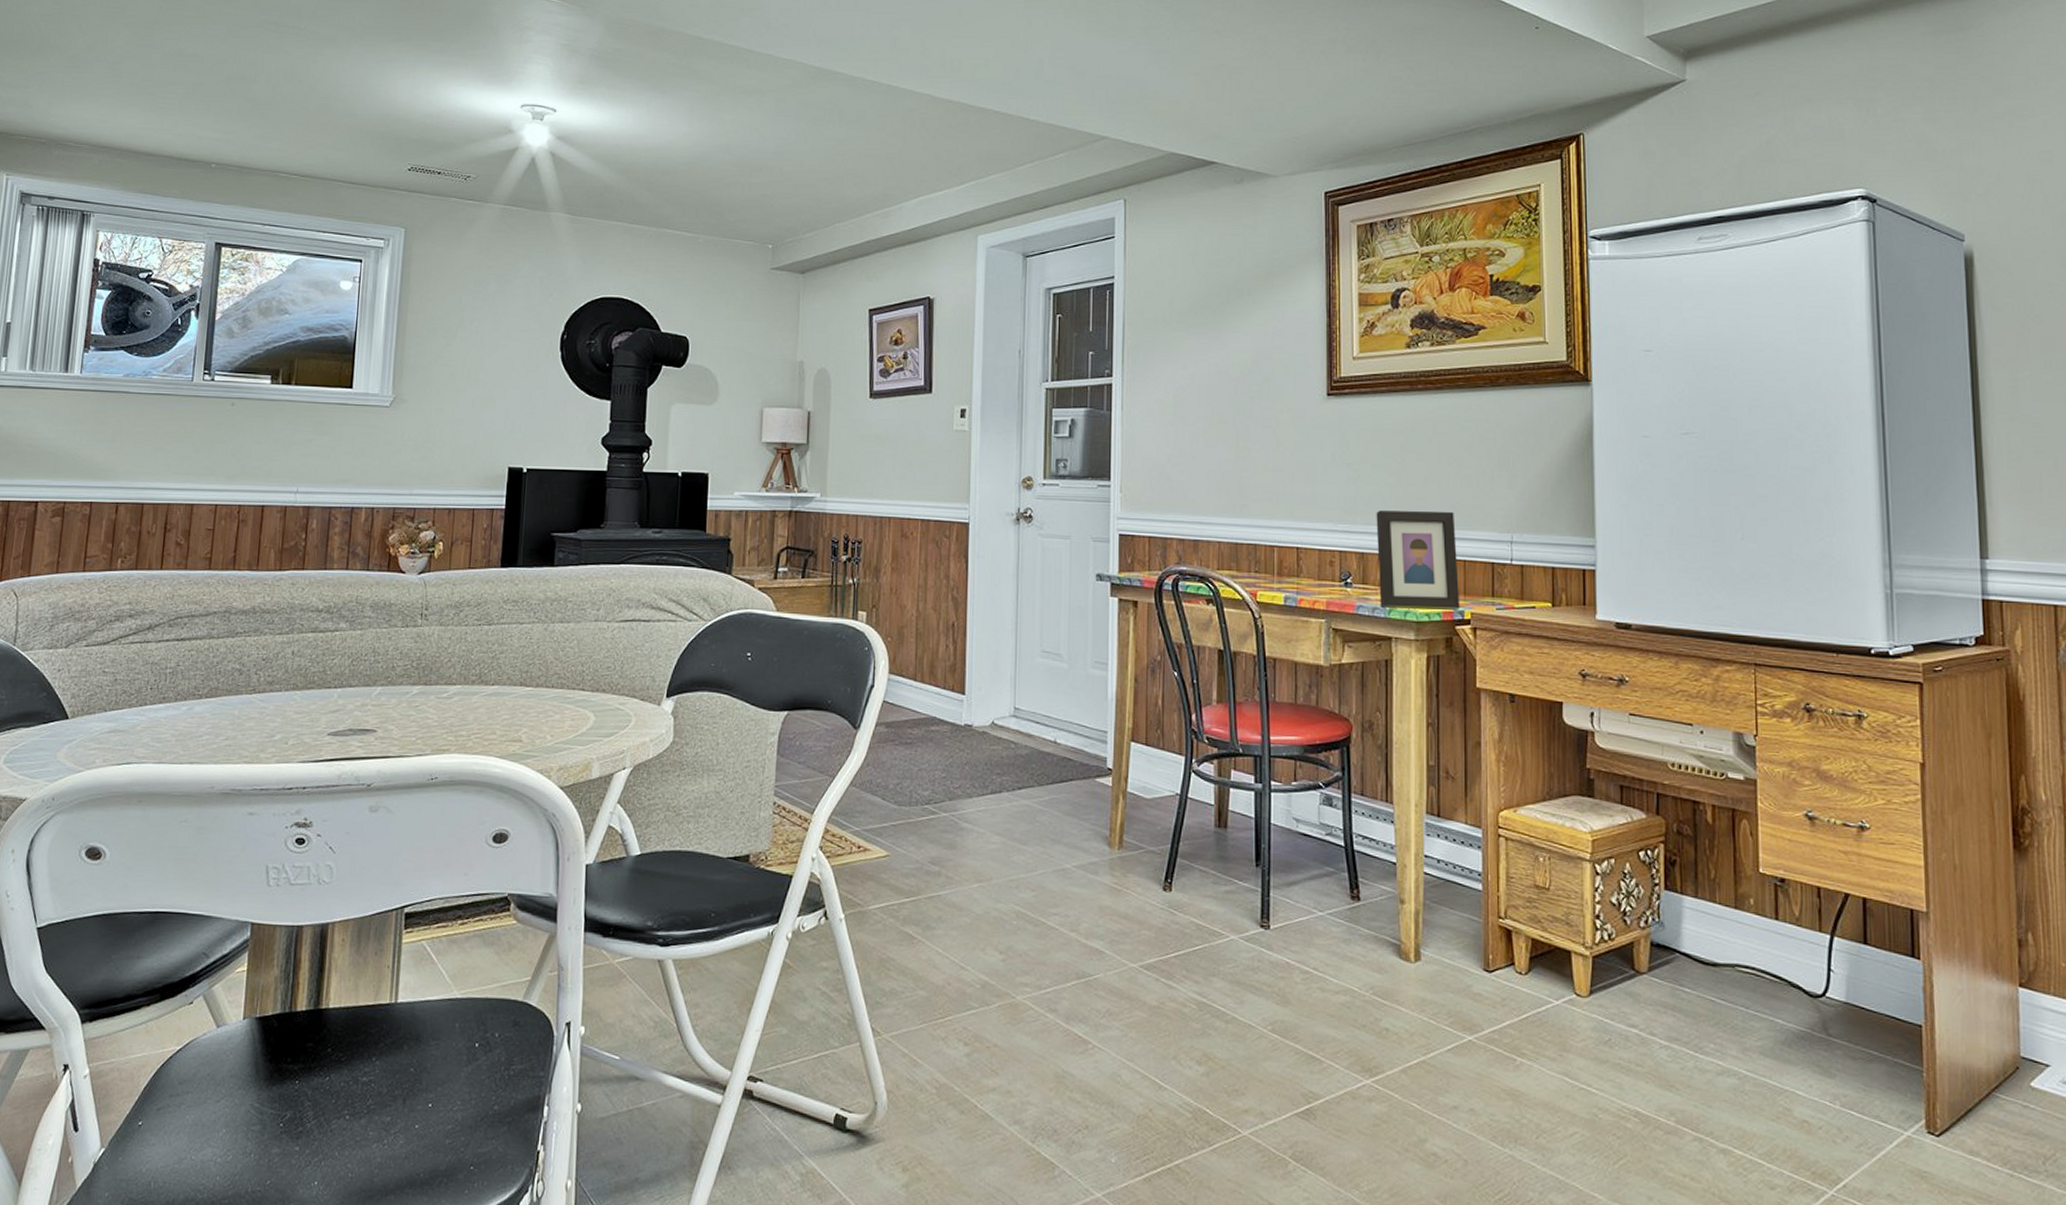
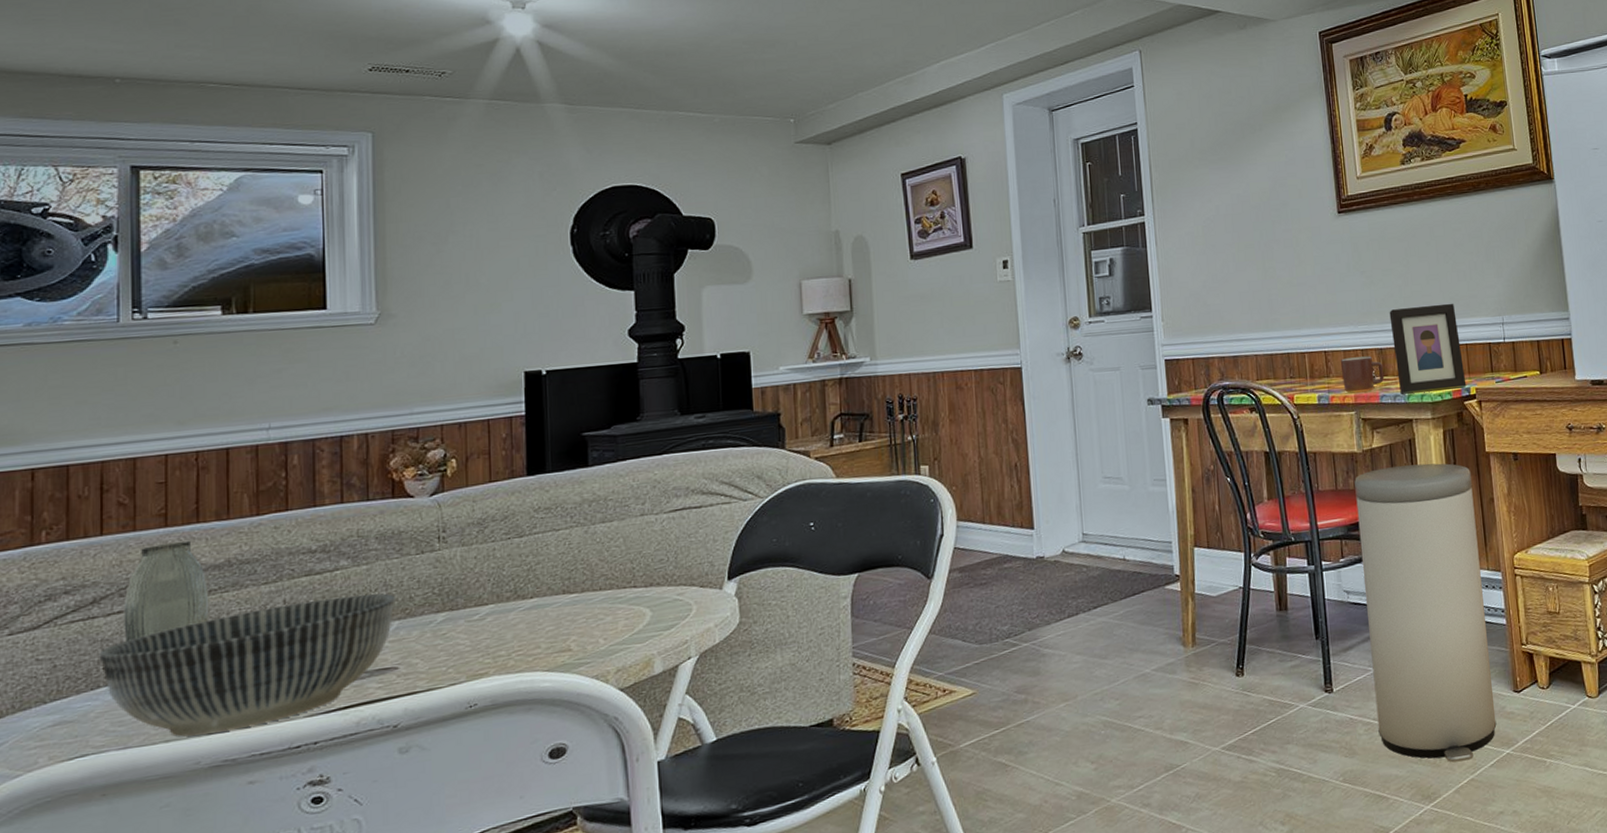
bowl: none [148,656,381,763] -> present [99,593,395,737]
vase: none [169,584,236,668] -> present [123,540,210,641]
mug: none [1315,558,1363,599] -> present [1341,356,1385,394]
pedal bin: none [1317,688,1459,1038] -> present [1354,463,1497,763]

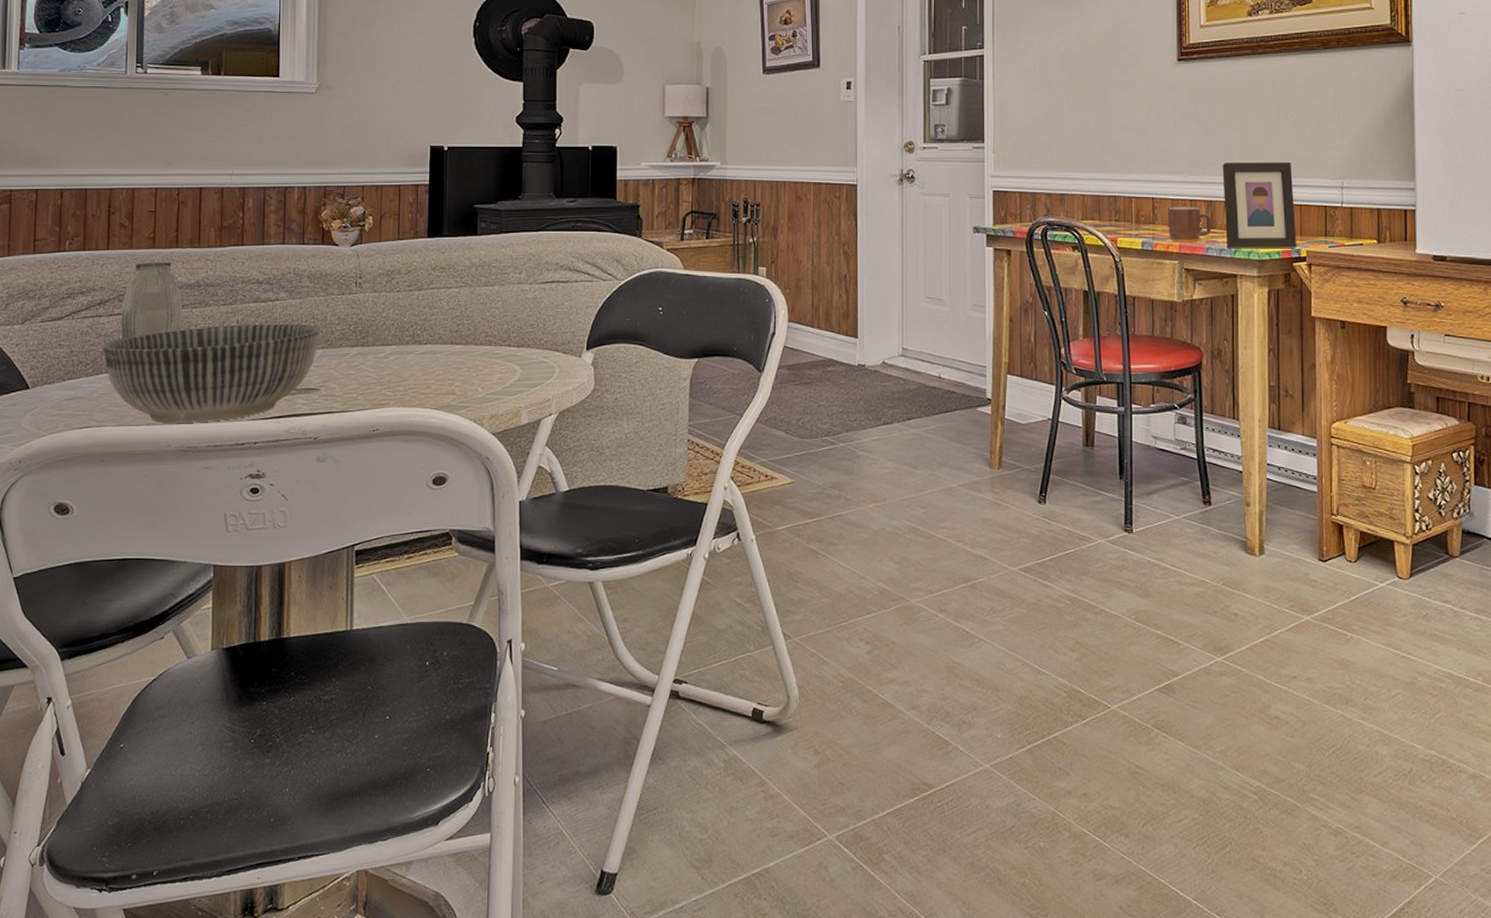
pedal bin: present [1354,463,1497,763] -> none [1172,320,1298,620]

